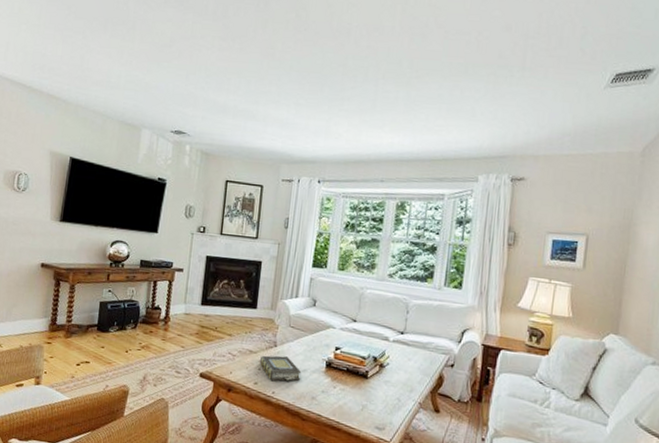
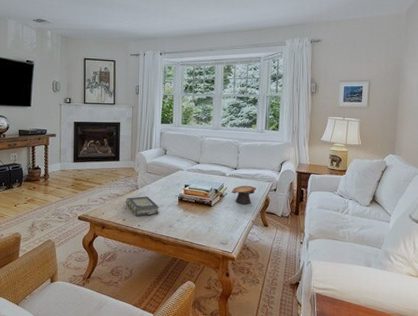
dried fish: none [394,355,428,381] -> present [231,185,257,205]

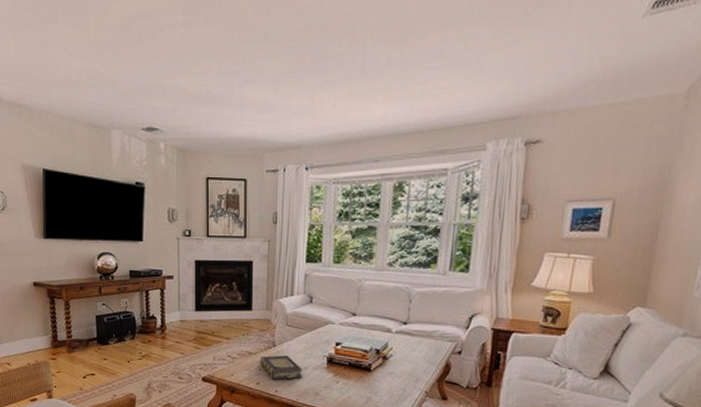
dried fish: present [231,185,257,205] -> none [398,345,434,371]

